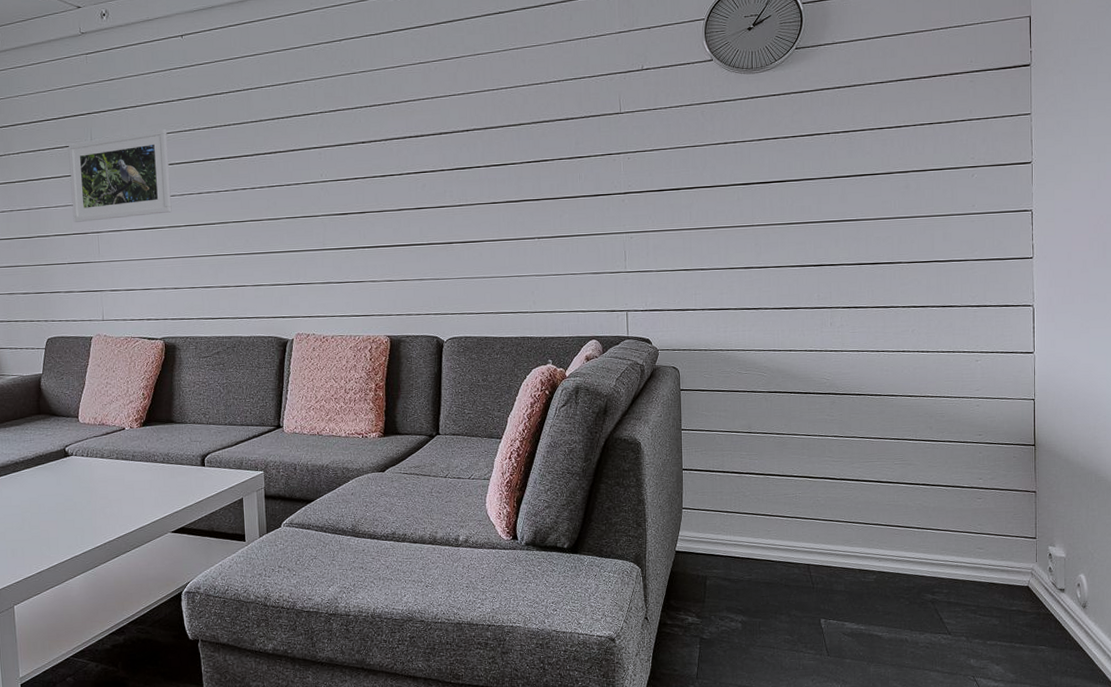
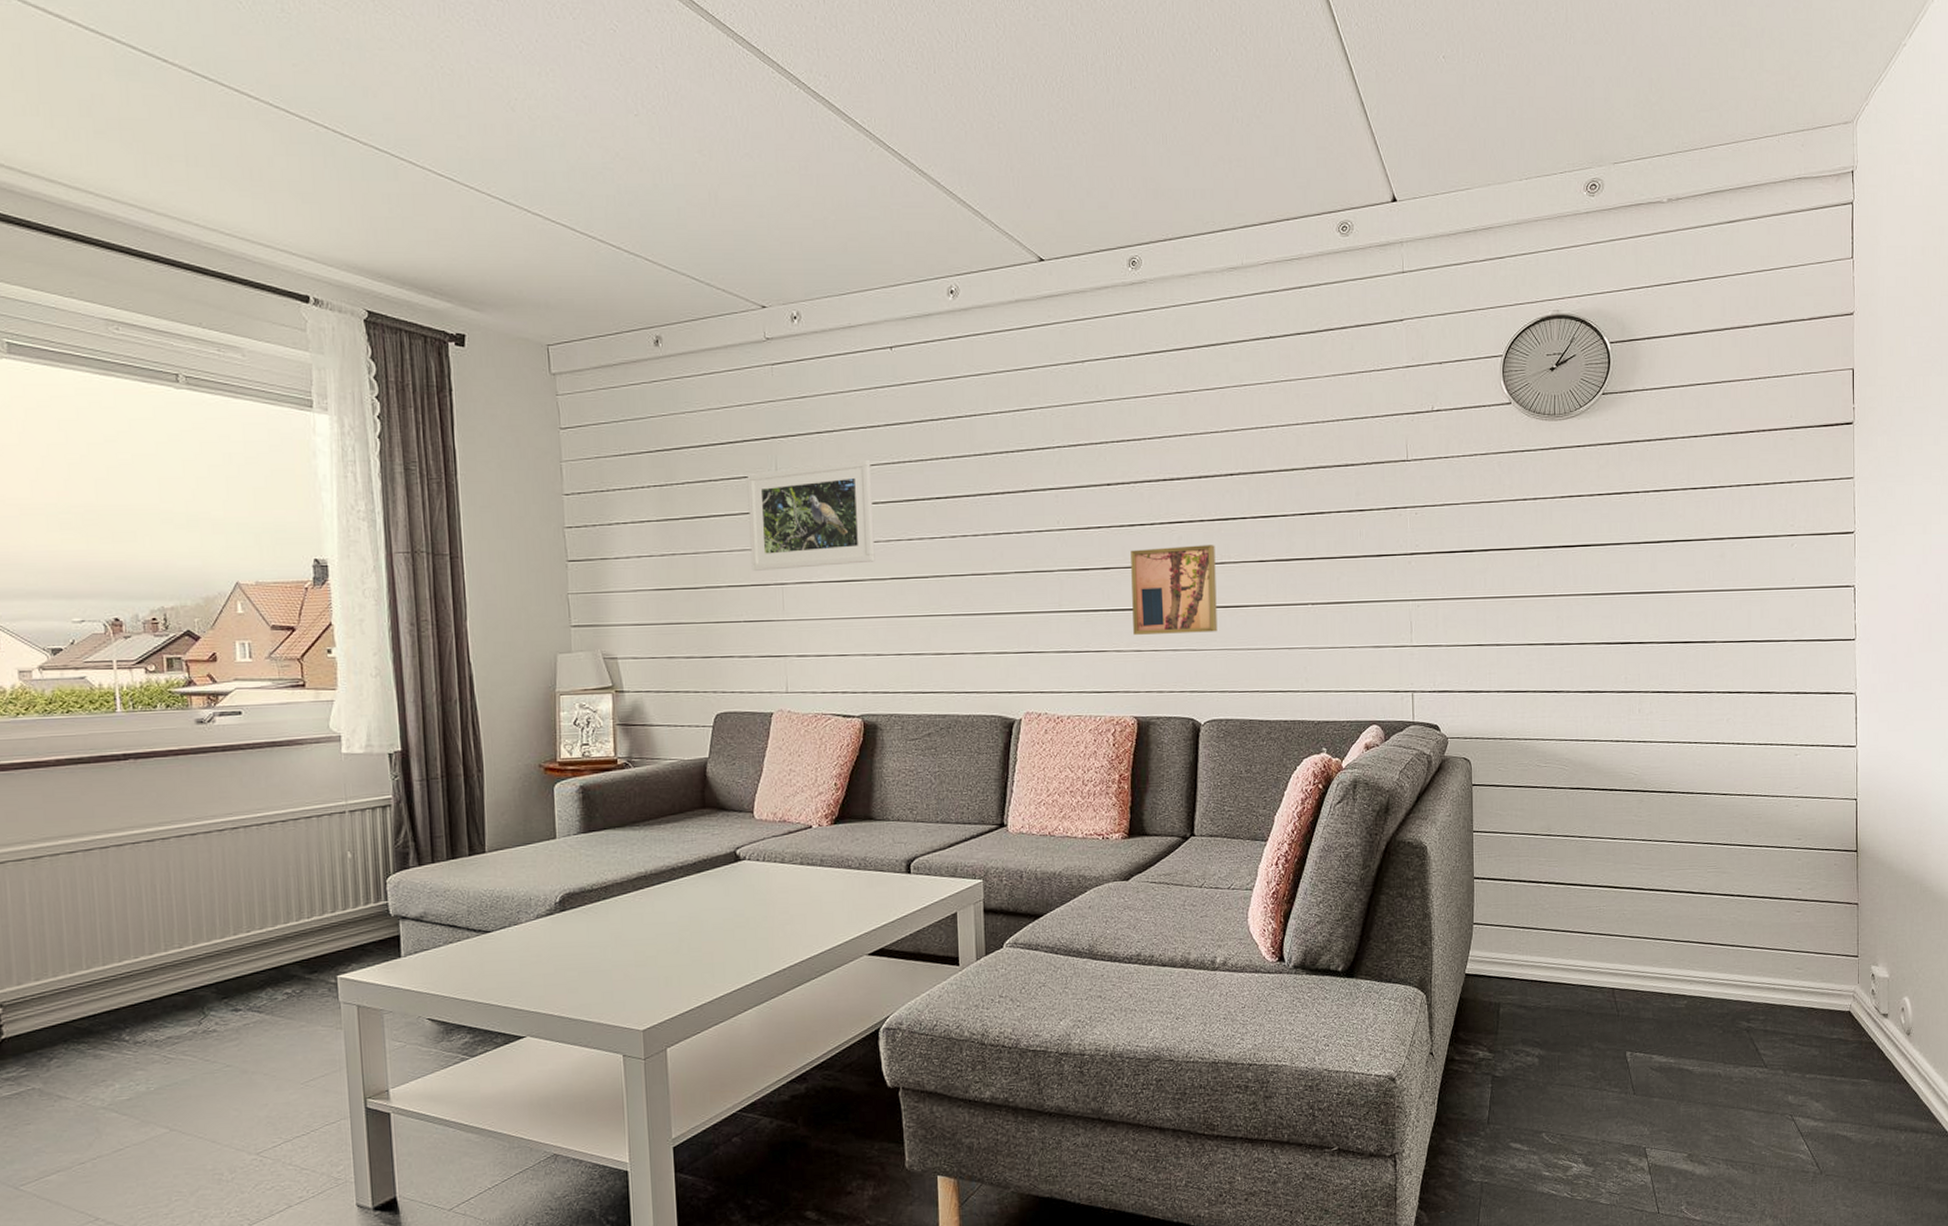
wall art: none [382,190,457,267] -> present [1131,545,1218,635]

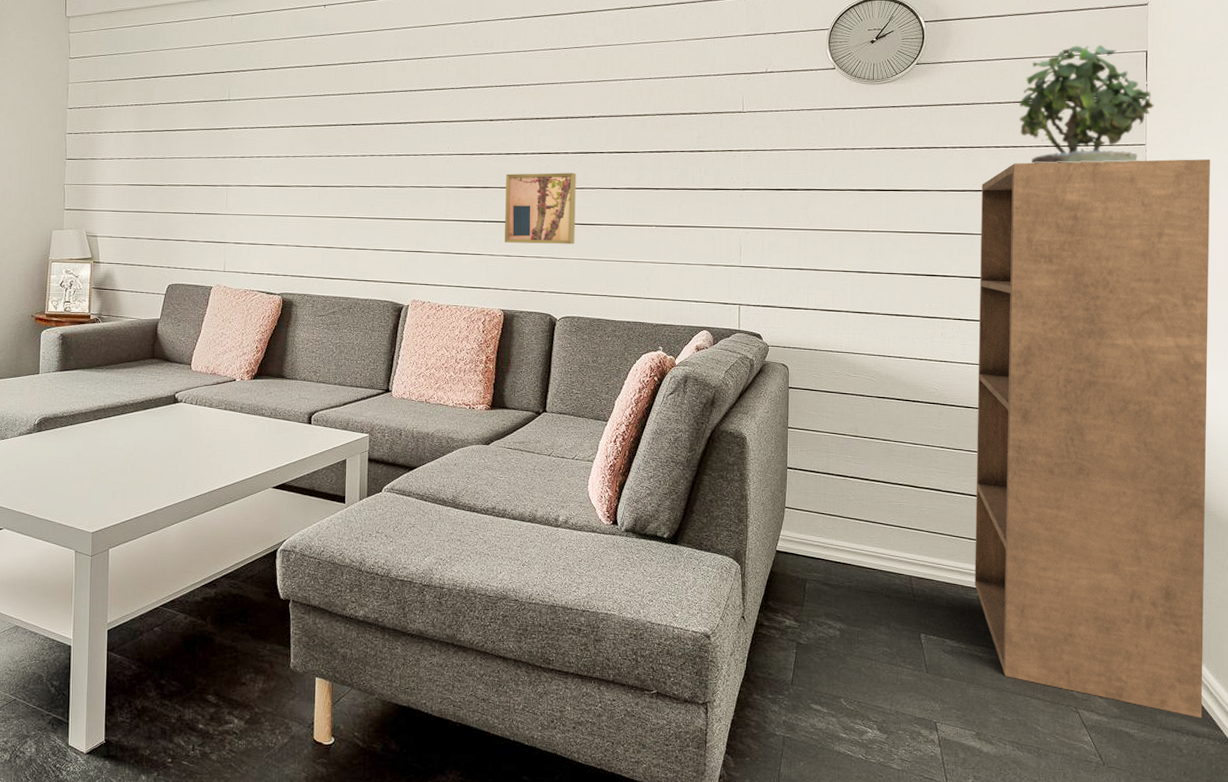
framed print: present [747,459,875,571] -> none [204,91,303,175]
bookshelf: none [1678,490,1922,1113] -> present [974,158,1210,718]
potted plant: none [1717,362,1862,506] -> present [1019,44,1154,164]

